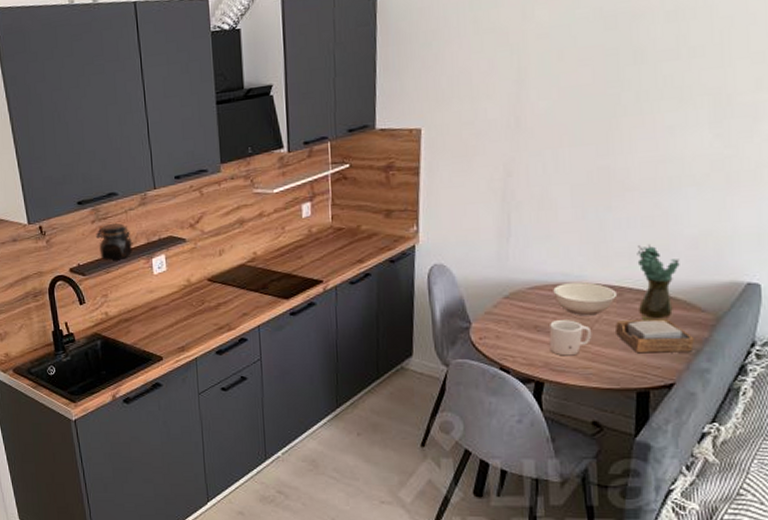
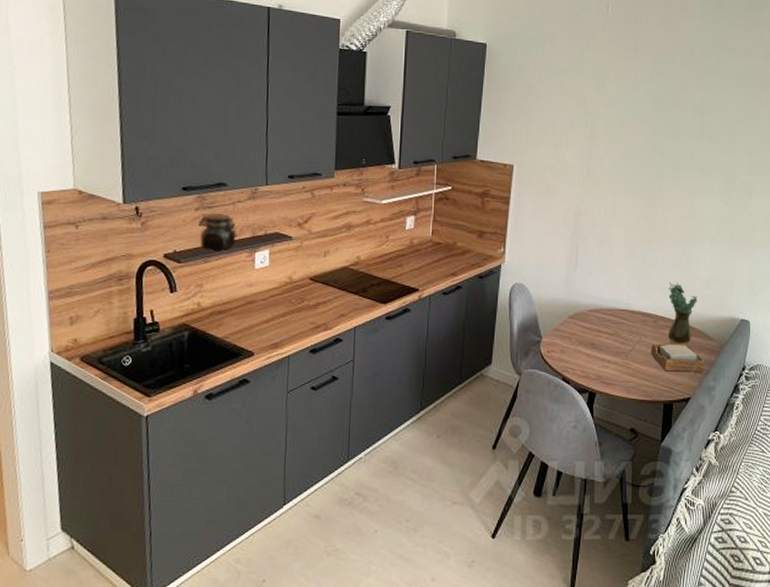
mug: present [549,320,592,356] -> none [601,340,634,371]
bowl: present [553,282,618,316] -> none [607,309,654,338]

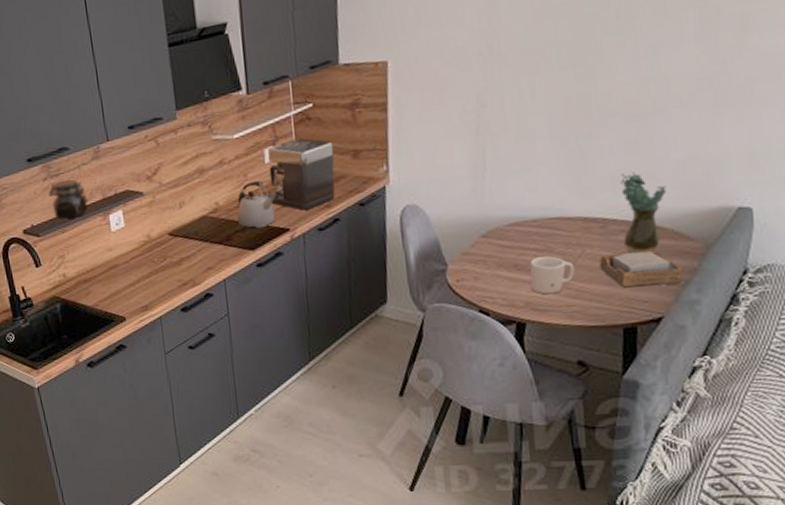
kettle: none [375,243,410,285] -> present [237,181,276,229]
coffee maker: none [402,213,464,275] -> present [265,138,335,210]
mug: none [601,340,634,371] -> present [529,256,575,295]

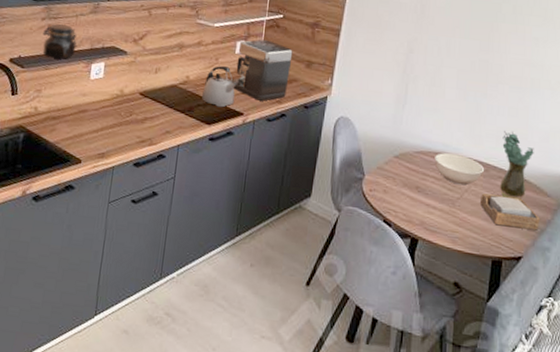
mug: present [529,256,575,295] -> none [426,184,462,219]
bowl: none [533,215,601,252] -> present [434,153,485,186]

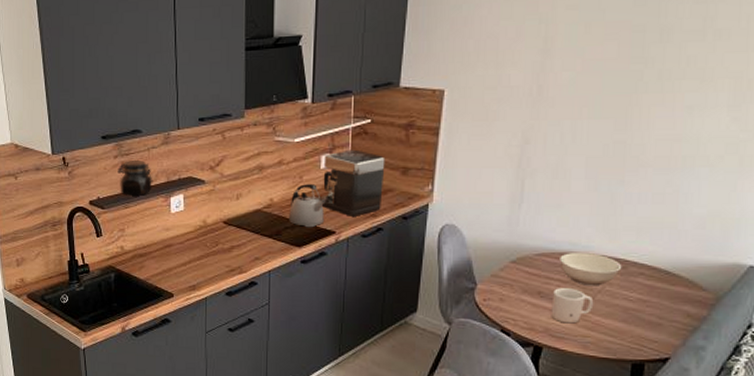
mug: none [426,184,462,219] -> present [551,288,594,324]
napkin holder: present [480,193,540,231] -> none [617,293,692,329]
vase: present [500,131,534,199] -> none [642,220,686,296]

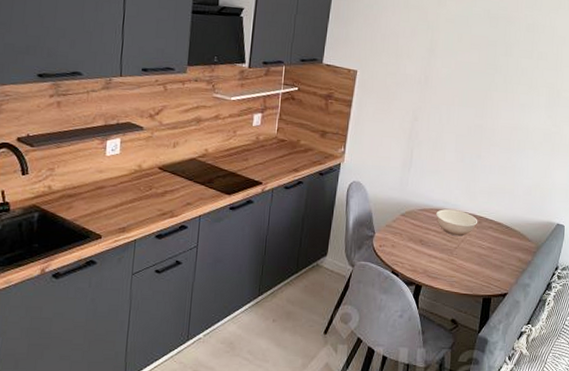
jar: present [117,161,153,196] -> none [52,101,90,137]
kettle: present [289,184,326,228] -> none [221,138,255,178]
coffee maker: present [317,149,385,216] -> none [248,111,308,170]
mug: present [551,288,594,324] -> none [428,237,459,266]

